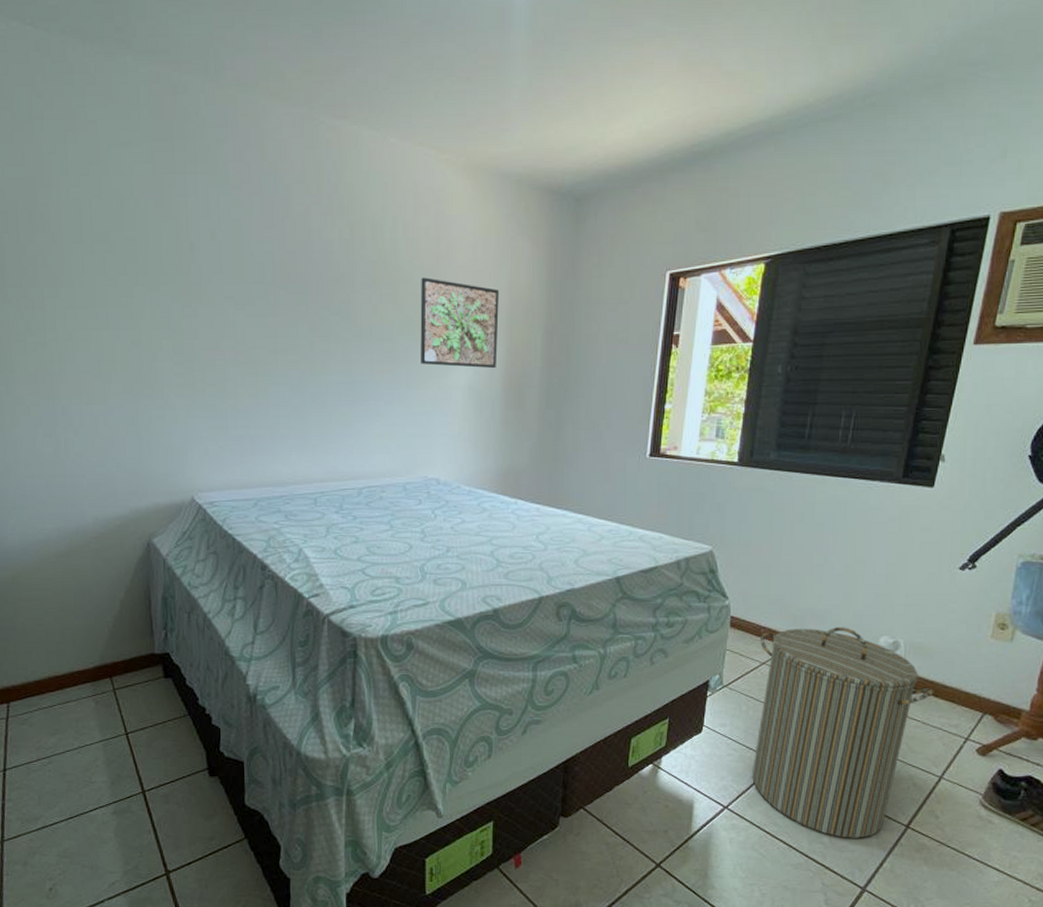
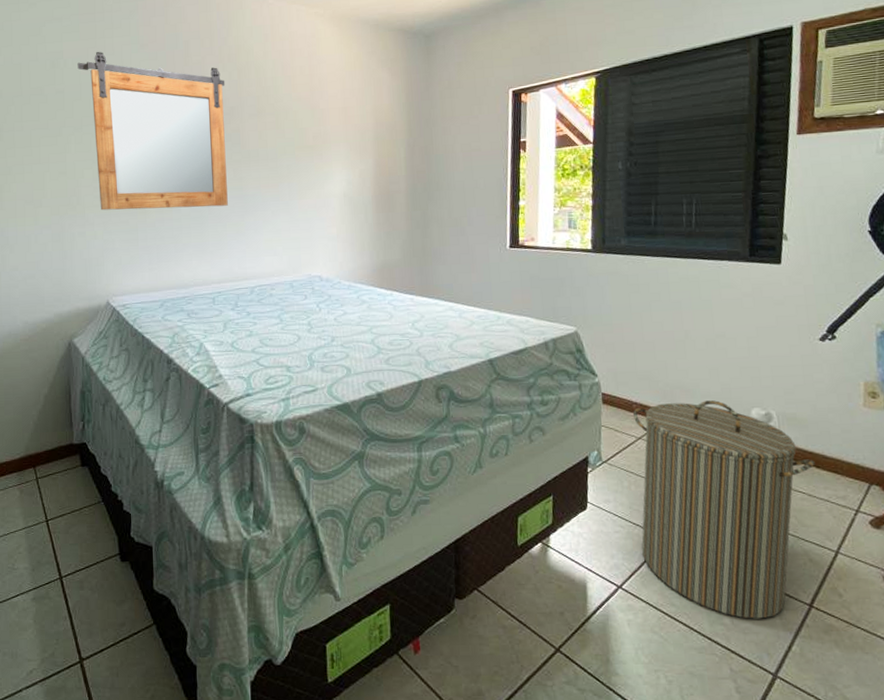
mirror: none [151,190,335,393] -> present [77,51,228,211]
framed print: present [420,277,499,369] -> none [298,106,367,179]

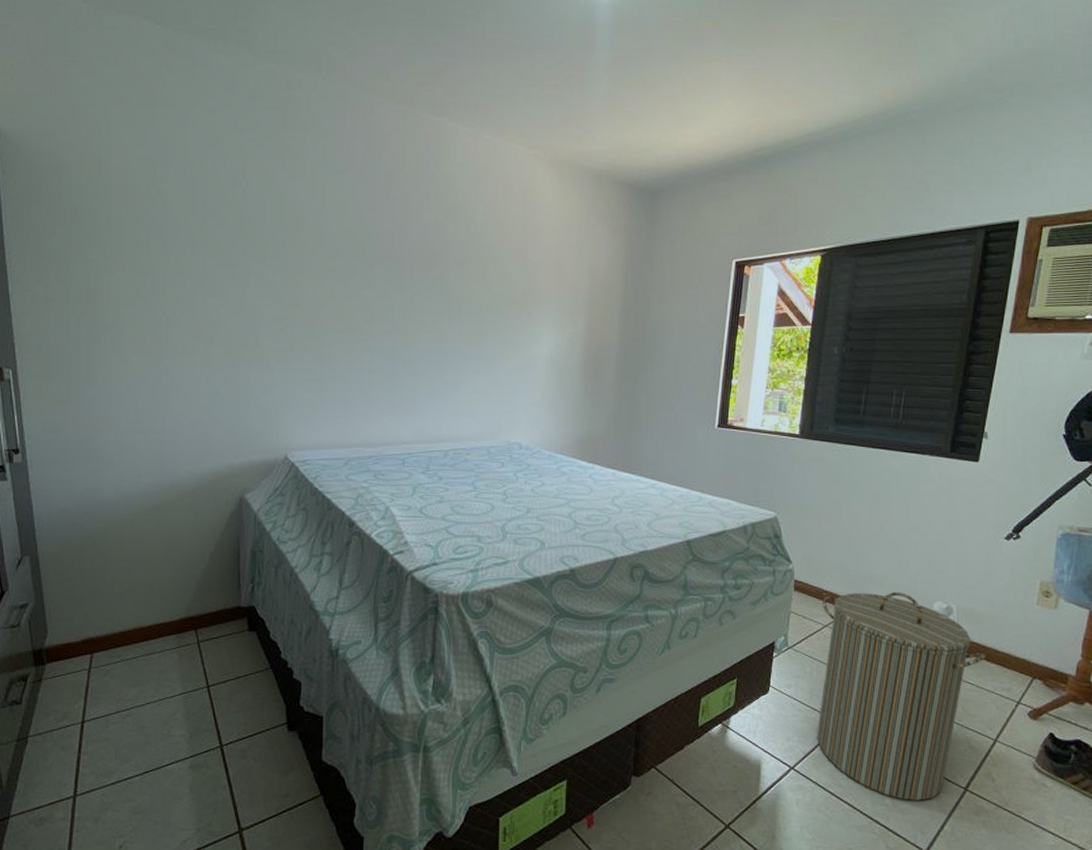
mirror: present [77,51,228,211] -> none [262,173,430,361]

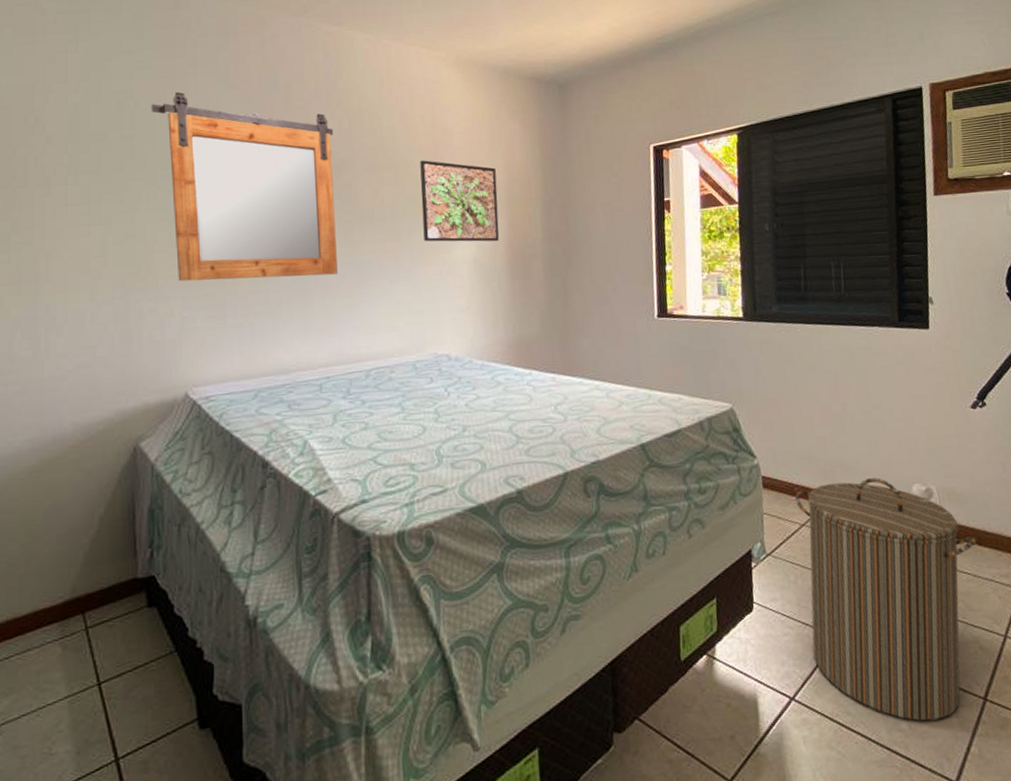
mirror: none [262,173,430,361] -> present [151,91,338,282]
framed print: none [507,258,580,343] -> present [420,160,499,242]

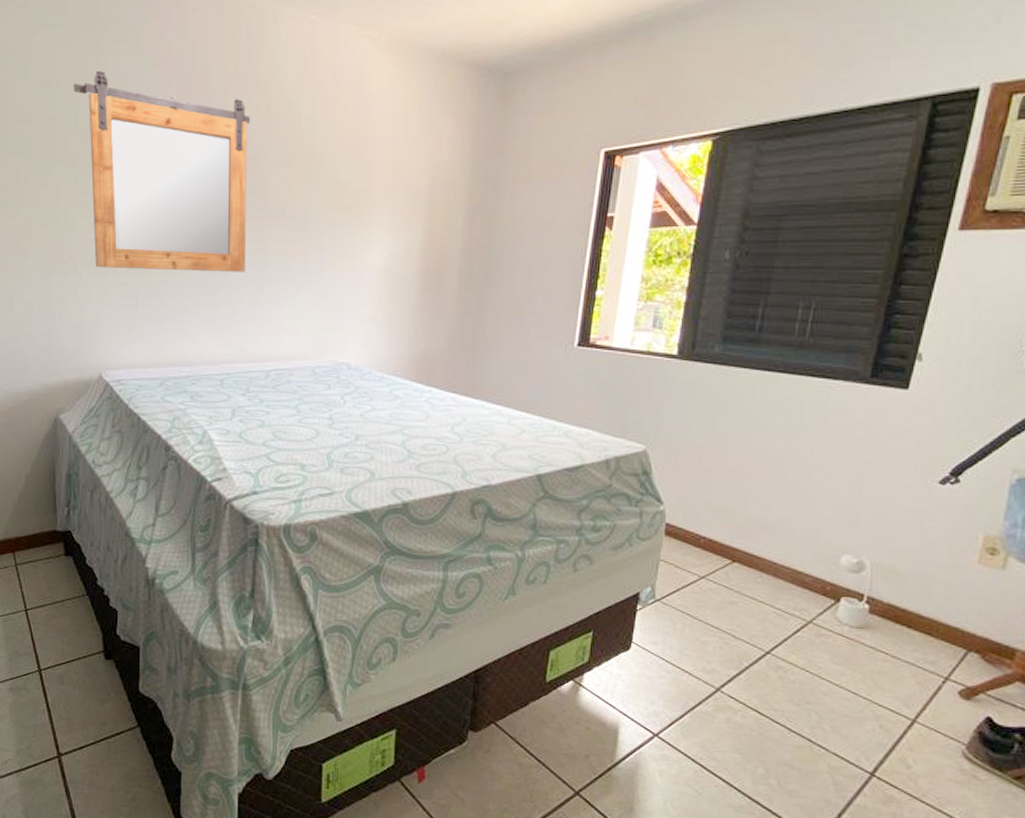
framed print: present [420,160,499,242] -> none [335,156,419,250]
laundry hamper: present [795,478,977,722] -> none [687,541,907,783]

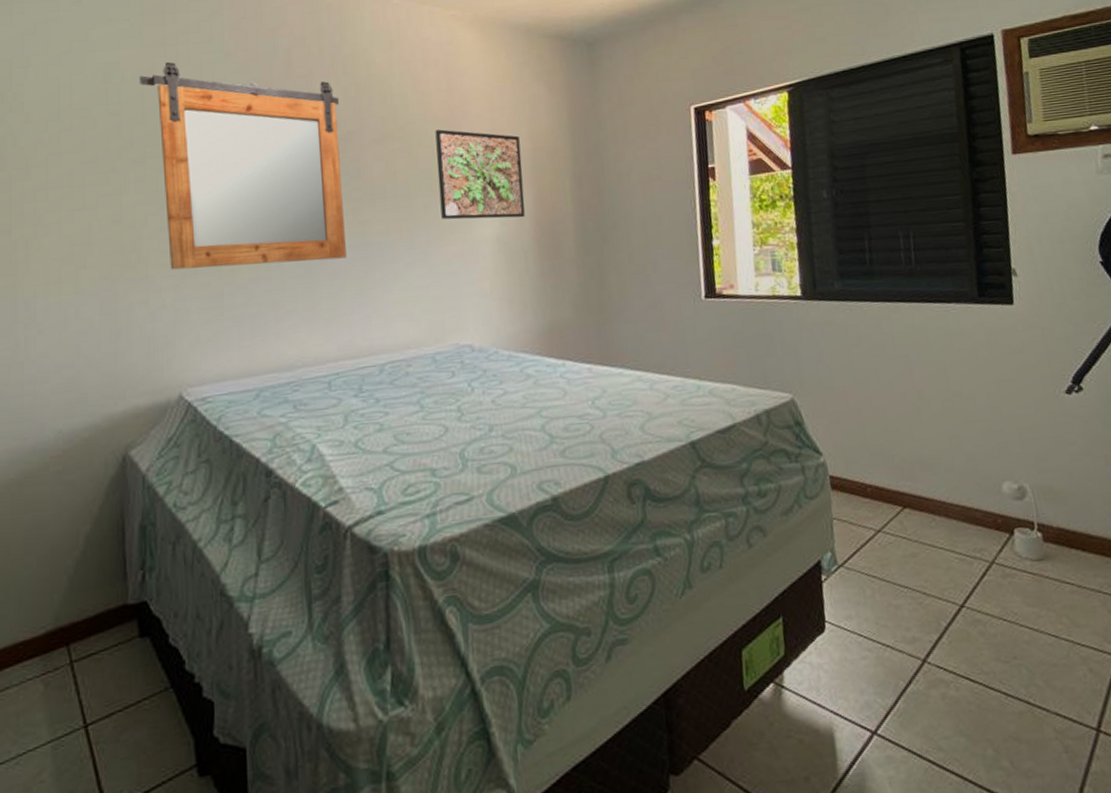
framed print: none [335,156,419,250] -> present [435,129,525,220]

